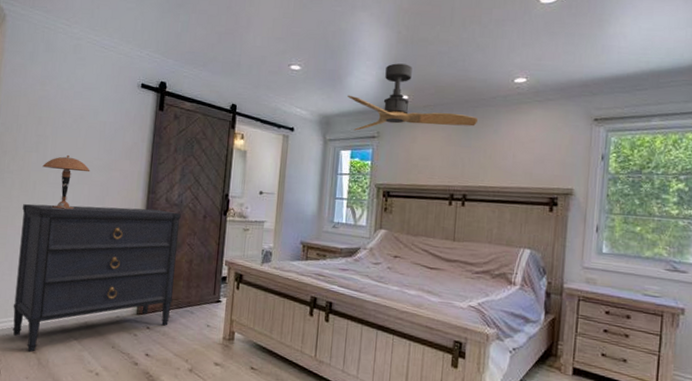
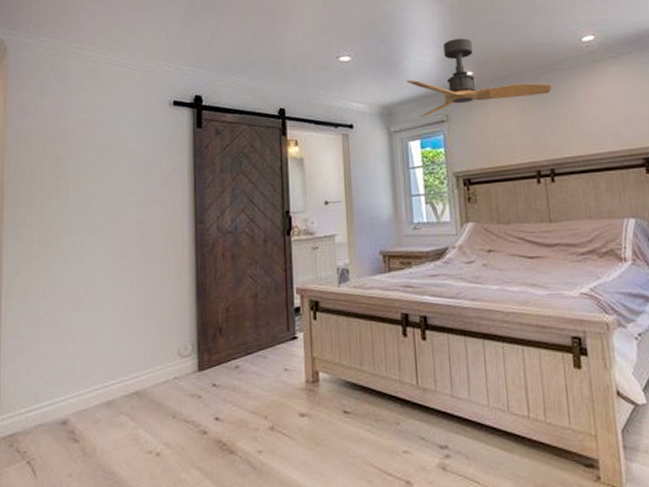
dresser: present [13,203,181,353] -> none [44,241,240,443]
table lamp: present [42,154,90,210] -> none [65,194,124,260]

